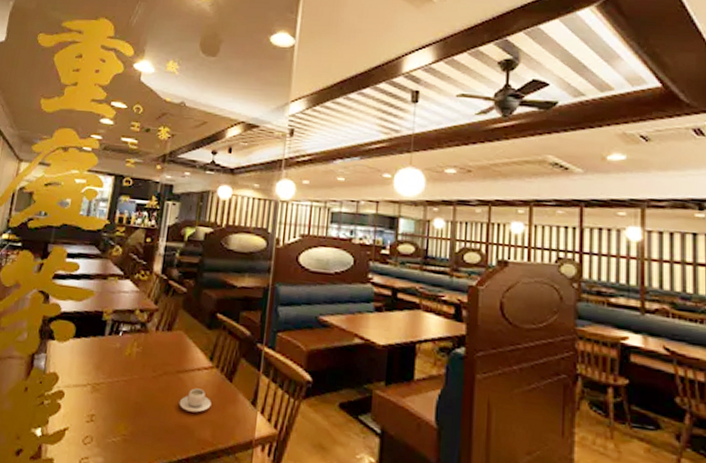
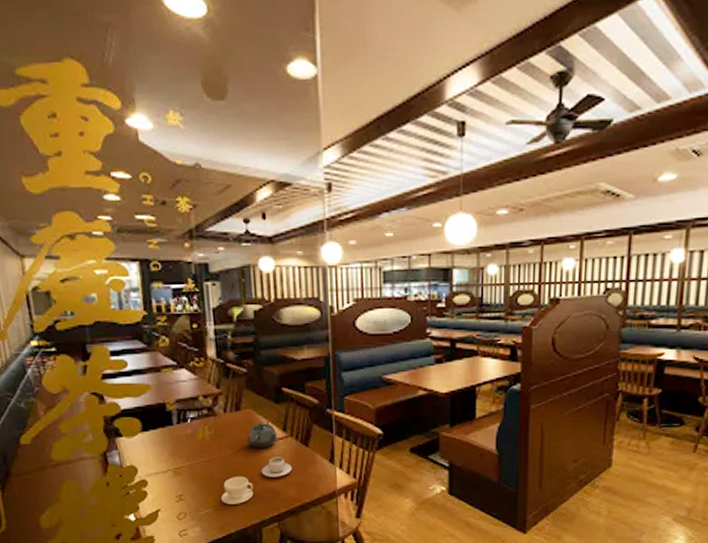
teacup: none [131,403,168,437] -> present [220,477,253,504]
teapot: none [172,345,203,377] -> present [247,419,278,448]

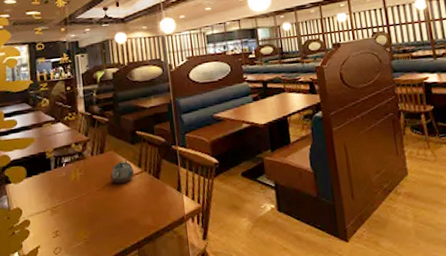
teacup: present [220,477,253,504] -> none [89,210,117,237]
teacup: present [261,457,292,477] -> none [122,190,147,209]

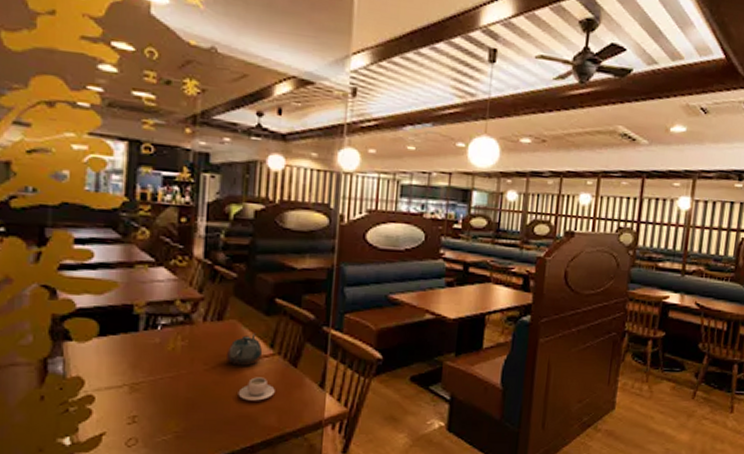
teacup: none [122,190,147,209] -> present [238,377,275,401]

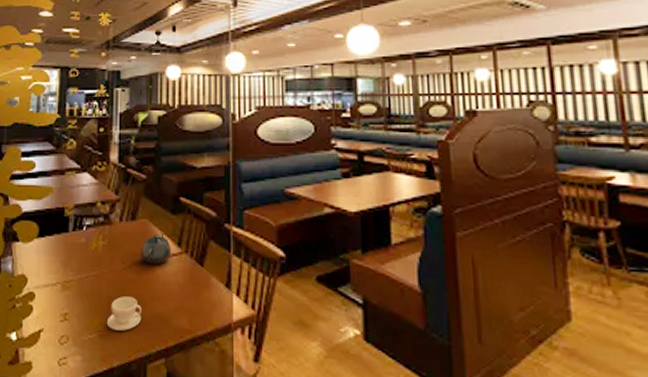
teacup: none [184,398,226,431] -> present [106,296,141,331]
teacup: present [238,377,275,401] -> none [151,276,184,301]

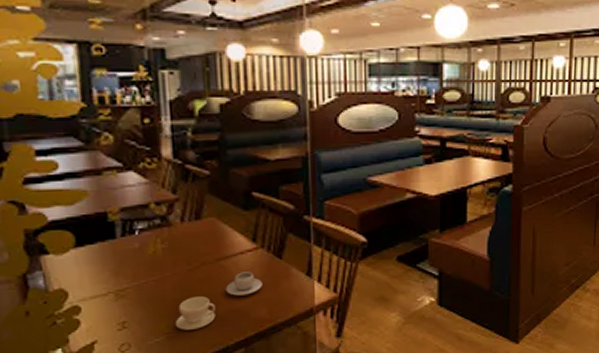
teapot: present [141,232,172,265] -> none [209,229,246,263]
teacup: none [151,276,184,301] -> present [225,271,262,296]

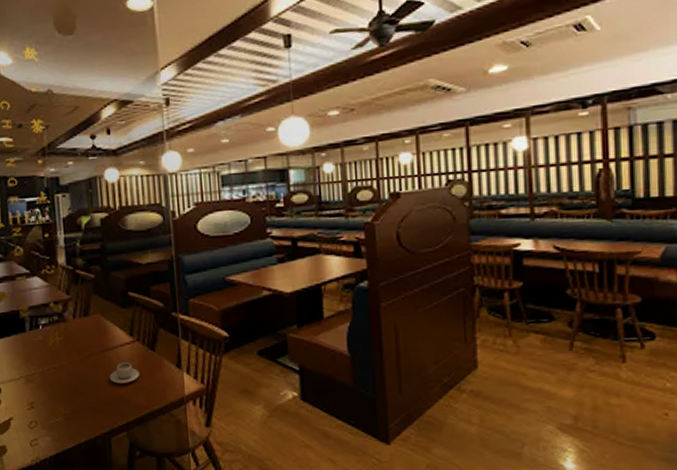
teacup: present [175,296,216,330] -> none [70,383,102,412]

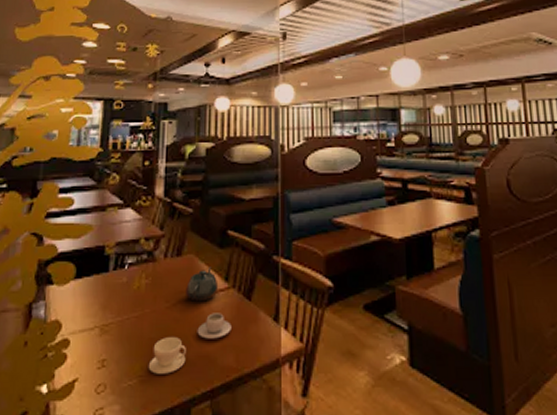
teacup: none [70,383,102,412] -> present [148,337,186,374]
teapot: none [96,324,125,354] -> present [186,267,219,302]

